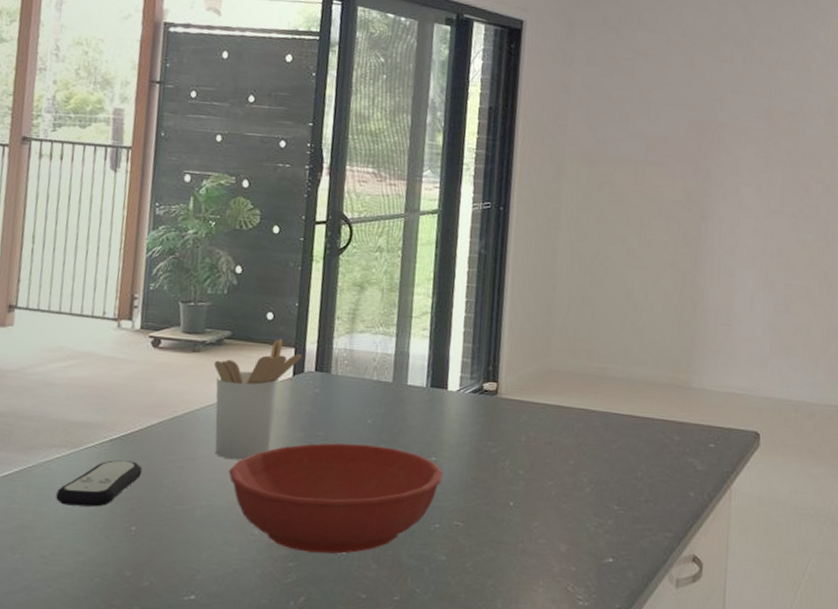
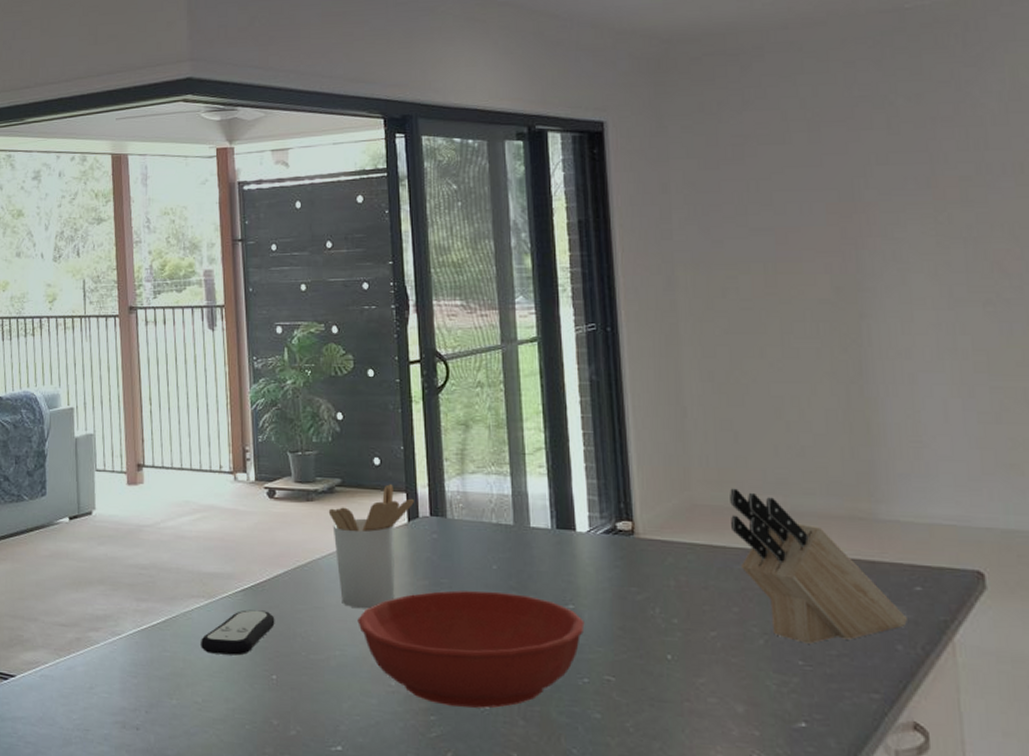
knife block: none [578,357,700,491] -> present [730,488,907,644]

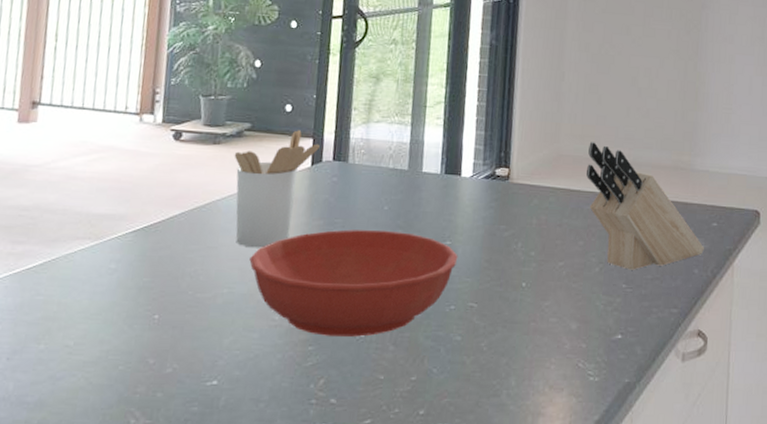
remote control: present [201,609,275,656] -> none [80,250,165,297]

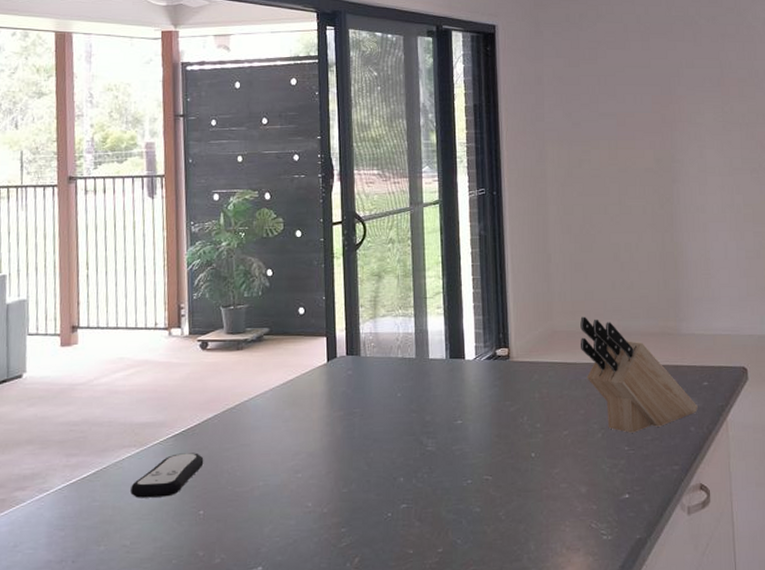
remote control: none [80,250,165,297] -> present [131,452,204,498]
utensil holder: present [234,130,320,248] -> none [256,330,333,442]
bowl: present [249,229,458,337] -> none [280,415,470,518]

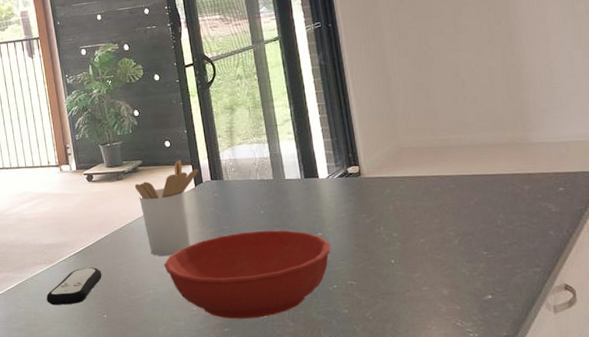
utensil holder: none [256,330,333,442] -> present [134,160,198,257]
bowl: none [280,415,470,518] -> present [164,230,331,319]
knife block: present [580,317,698,433] -> none [426,133,556,239]

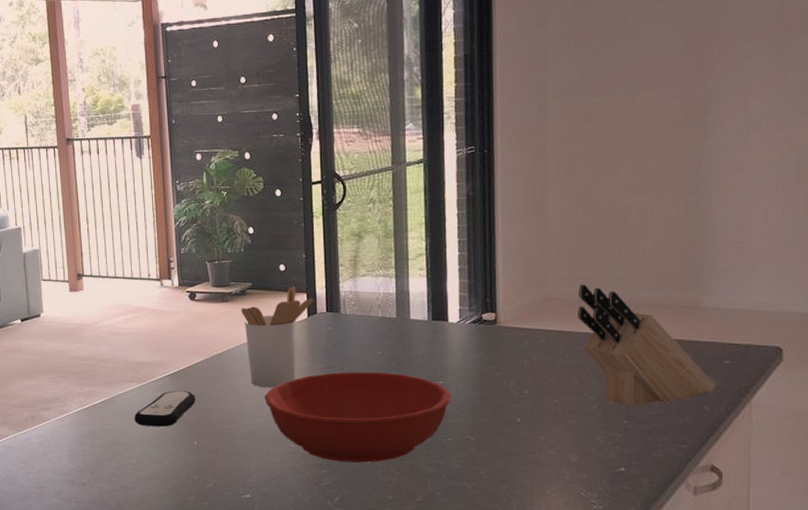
knife block: none [426,133,556,239] -> present [578,284,715,407]

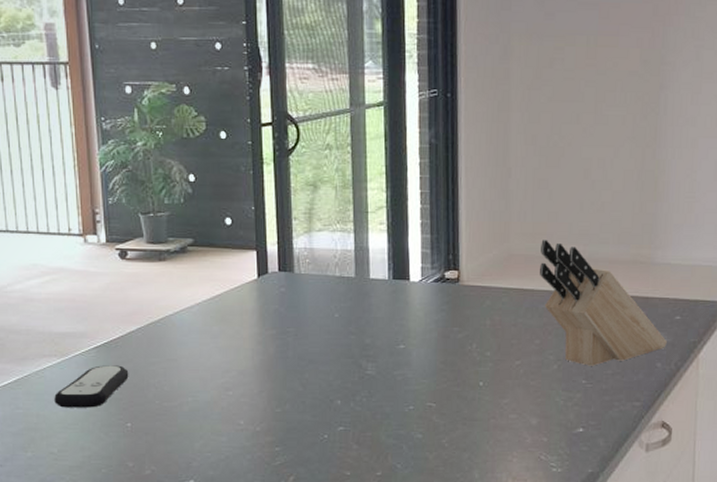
utensil holder: present [240,287,313,388] -> none [180,243,264,359]
bowl: present [264,371,451,463] -> none [209,337,413,437]

